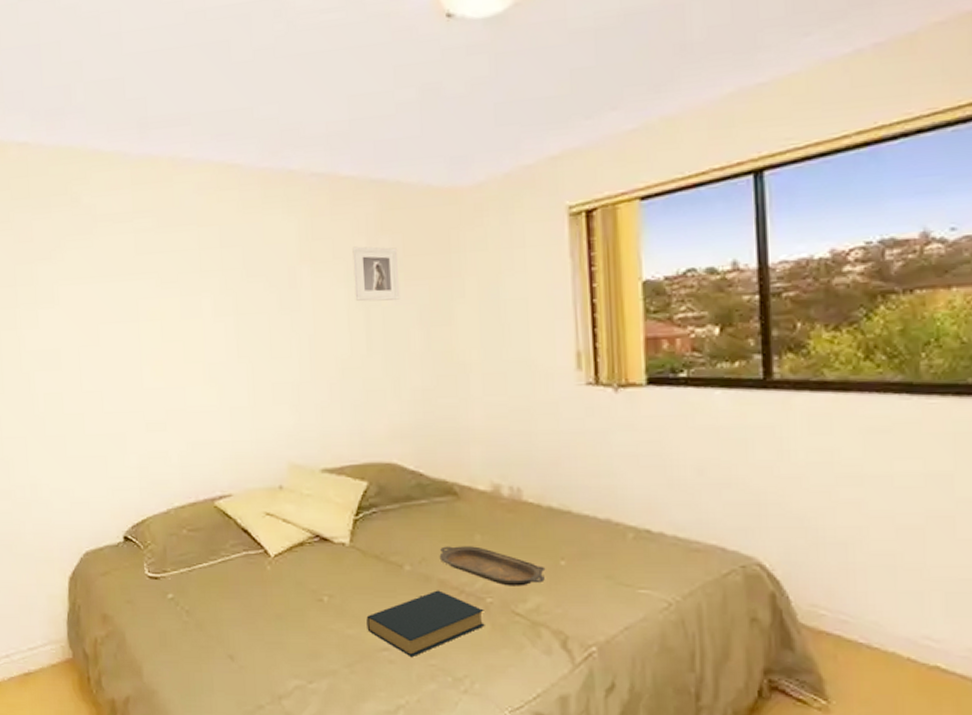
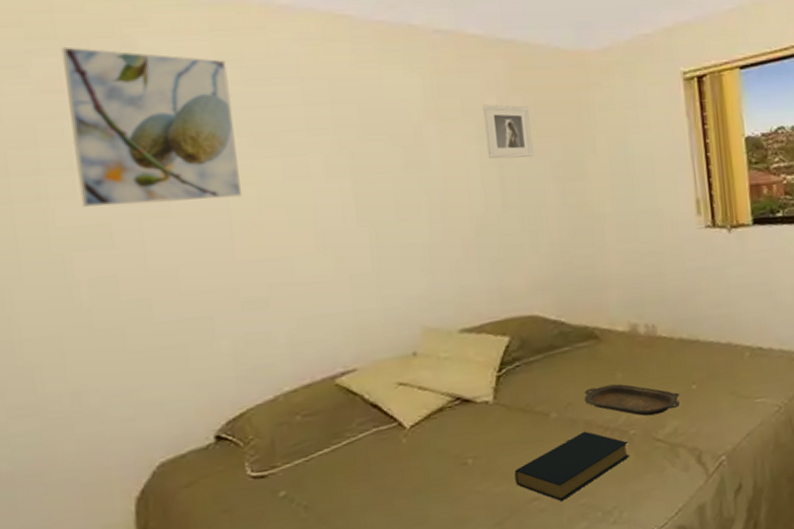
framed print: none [32,204,150,335] -> present [61,46,243,207]

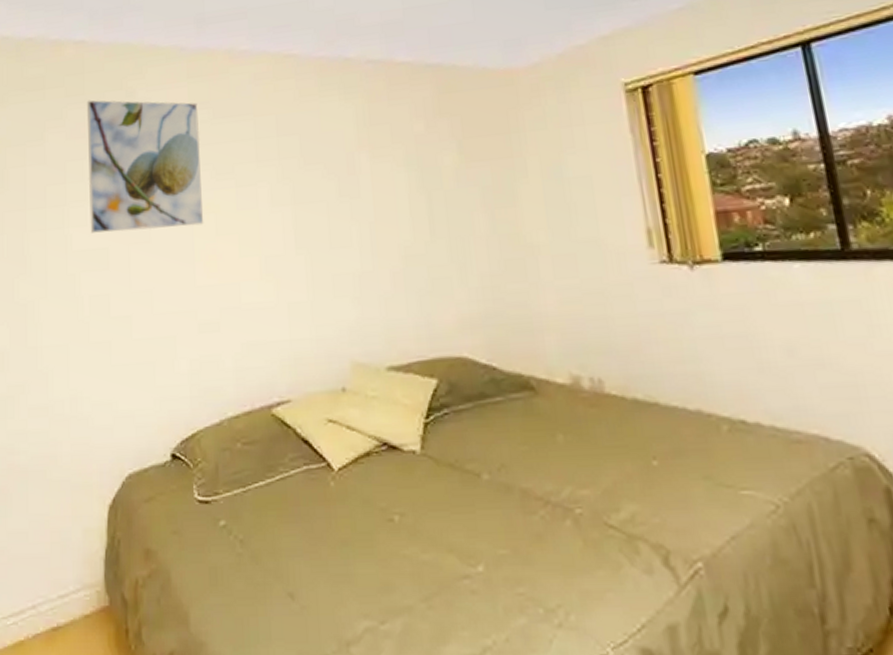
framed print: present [483,104,534,159] -> none [411,129,462,186]
hardback book: present [514,431,630,502] -> none [443,502,576,586]
serving tray: present [584,384,680,416] -> none [519,448,637,494]

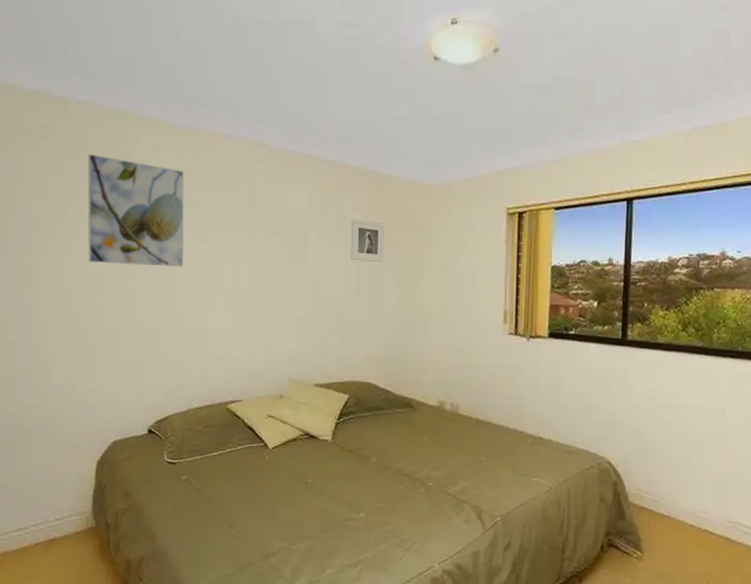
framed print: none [411,129,462,186] -> present [350,219,385,263]

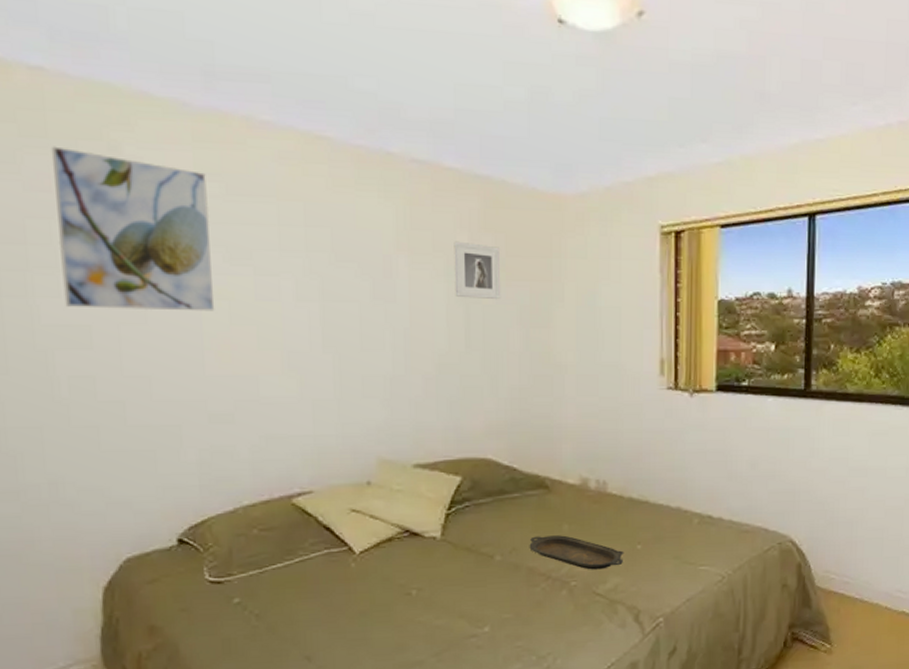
serving tray: none [397,444,471,475] -> present [529,535,624,570]

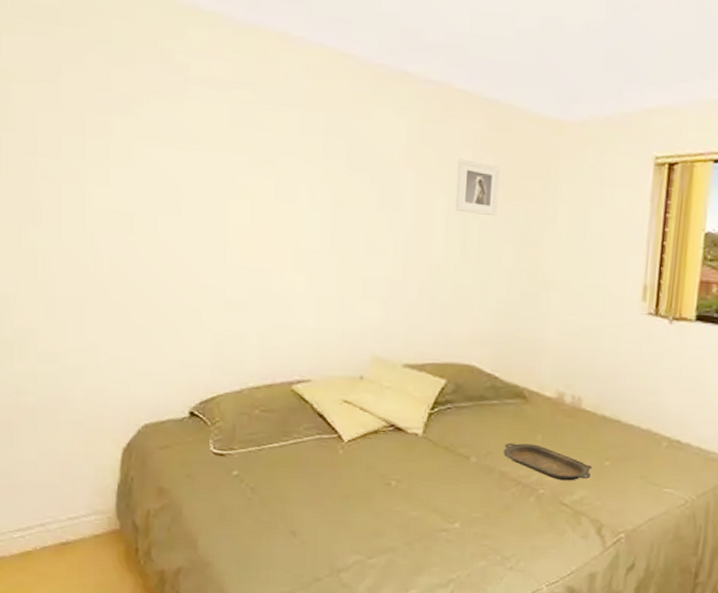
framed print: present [51,146,215,312] -> none [112,50,242,208]

